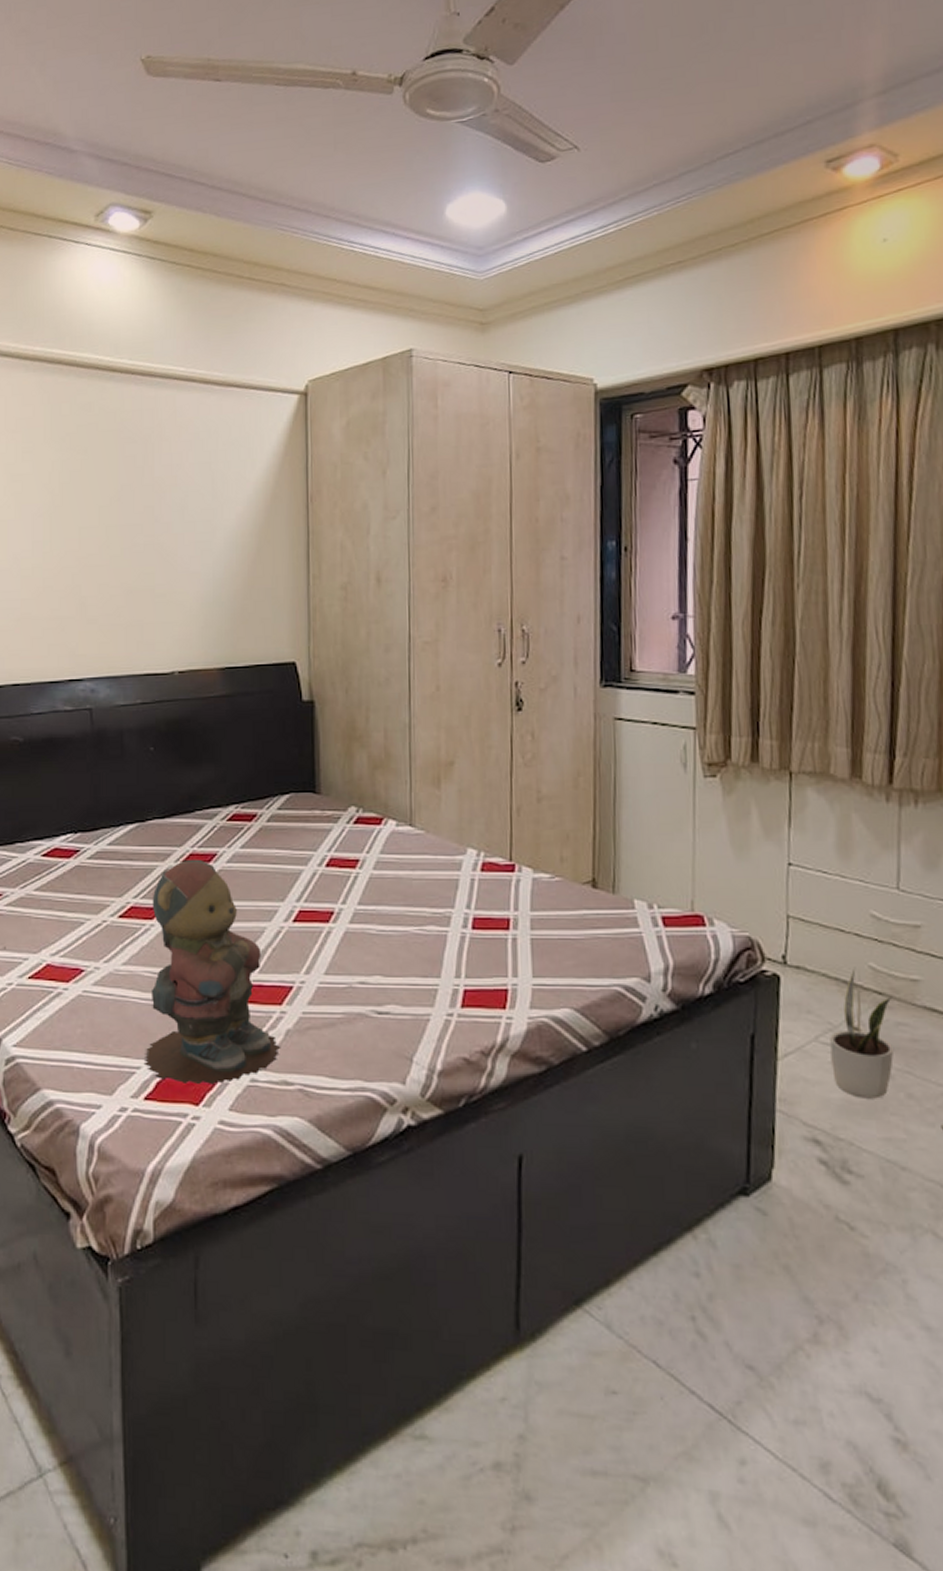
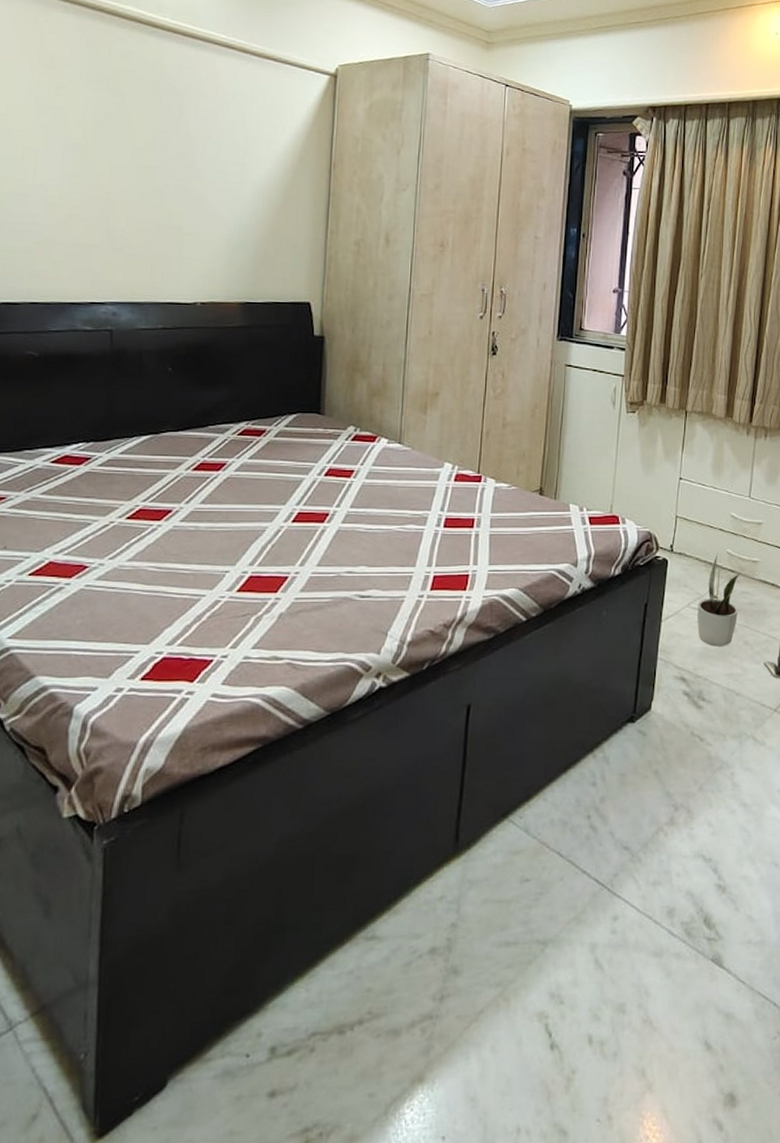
teddy bear: present [143,859,281,1084] -> none [142,467,274,664]

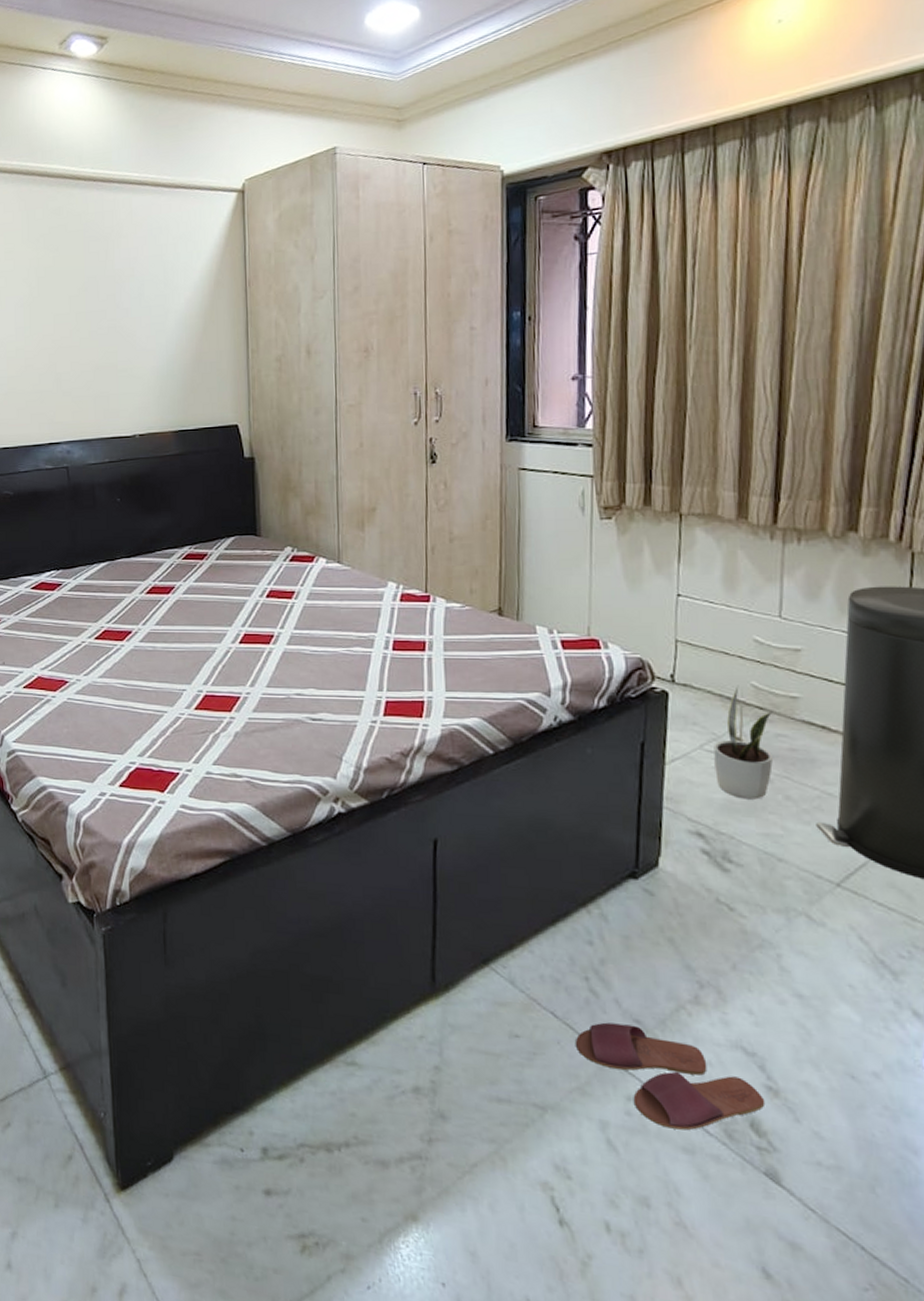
slippers: none [576,852,716,938] -> present [576,1022,766,1131]

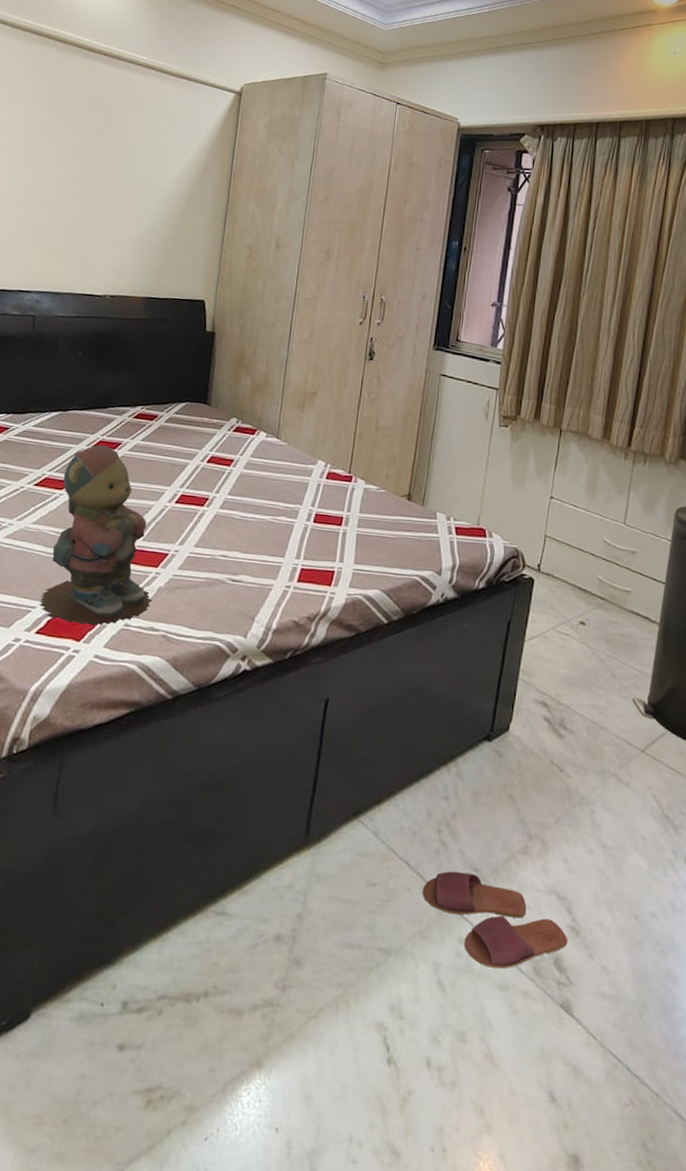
teddy bear: none [118,591,231,775] -> present [39,445,153,626]
potted plant: present [714,685,774,800] -> none [562,577,611,676]

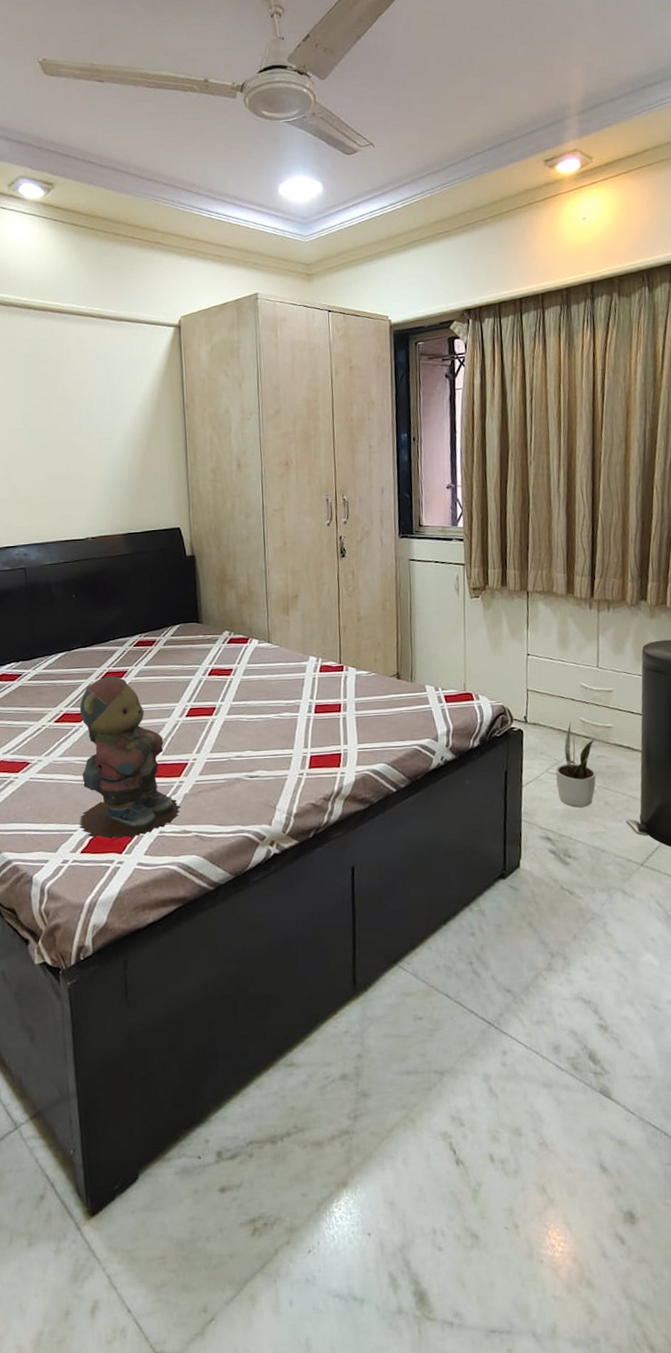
slippers: present [423,871,568,969] -> none [464,994,599,1071]
potted plant: none [562,577,611,676] -> present [556,721,597,808]

